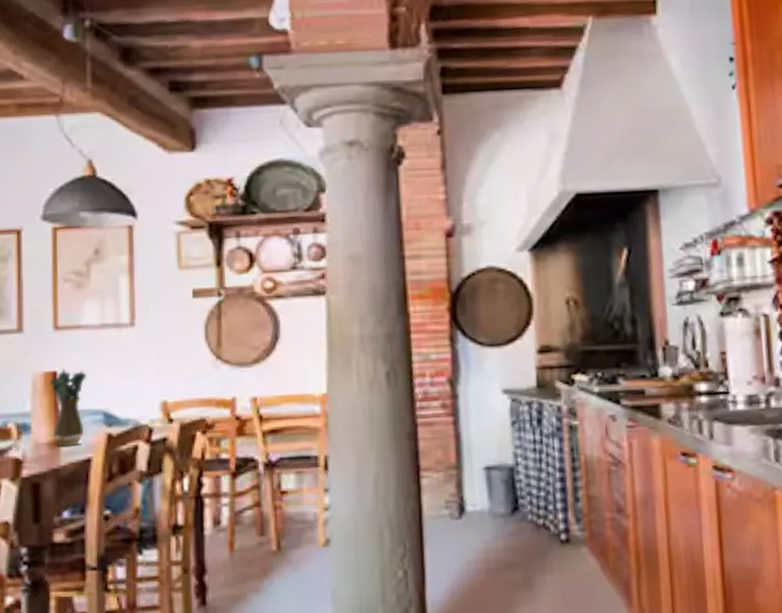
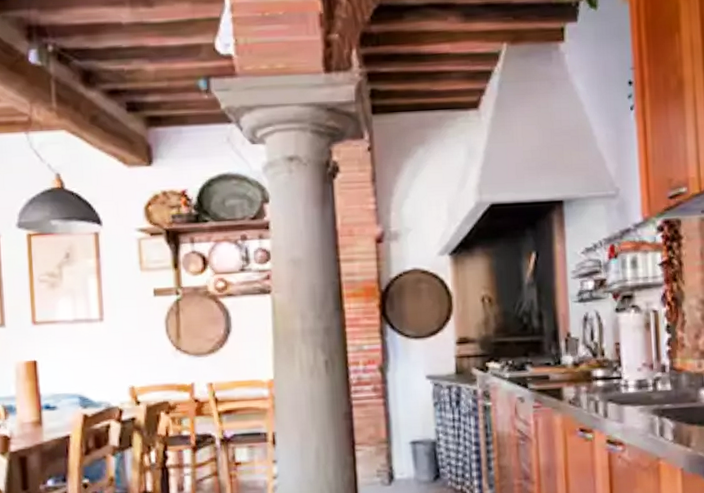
vase: present [49,367,87,448] -> none [30,357,63,426]

